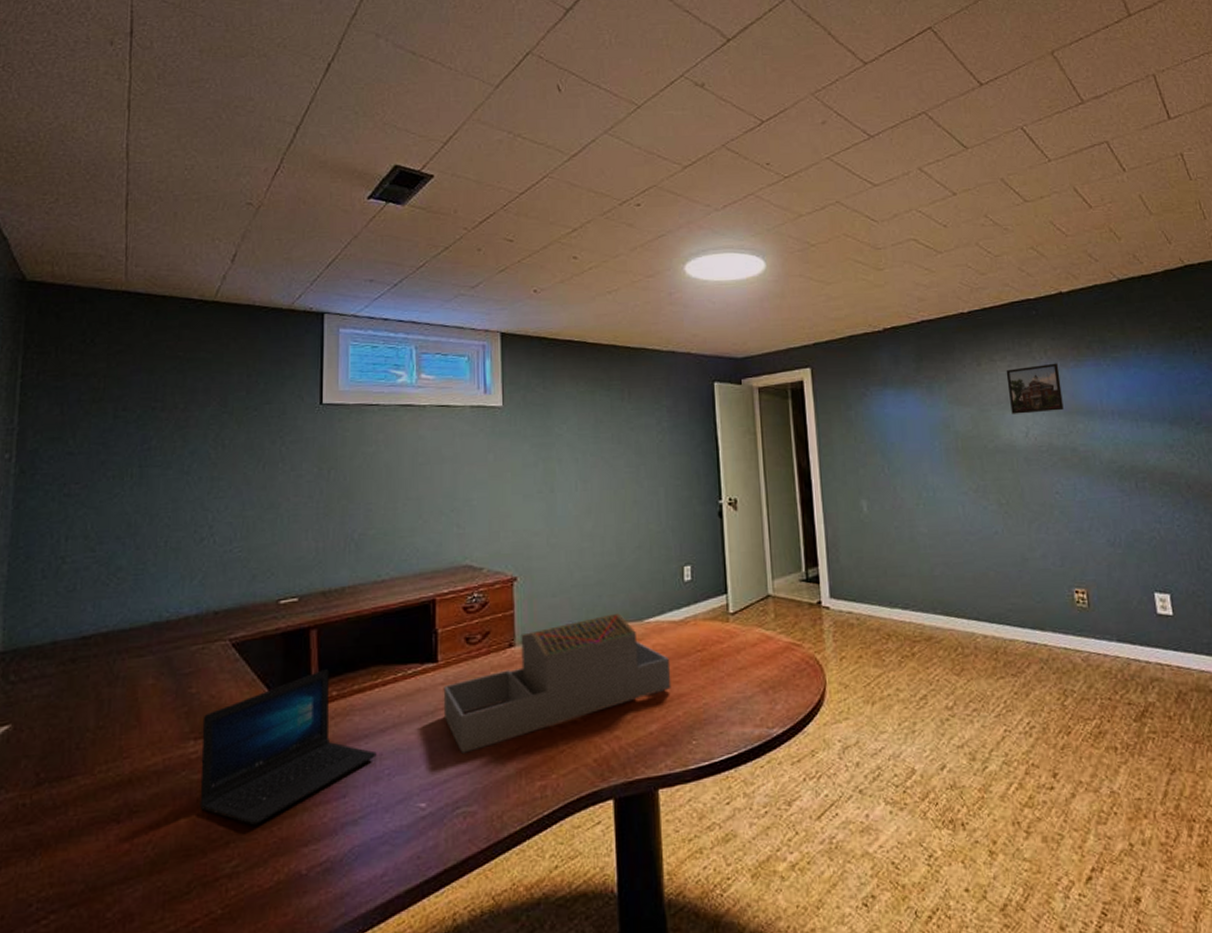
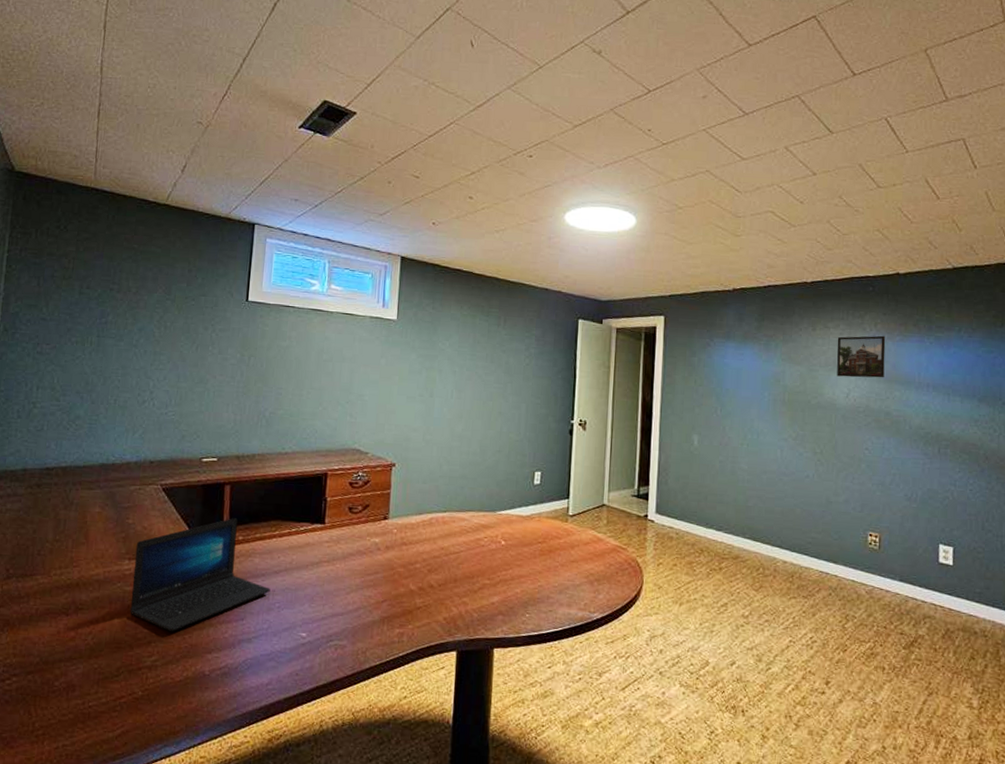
architectural model: present [443,613,672,753] -> none [326,503,515,599]

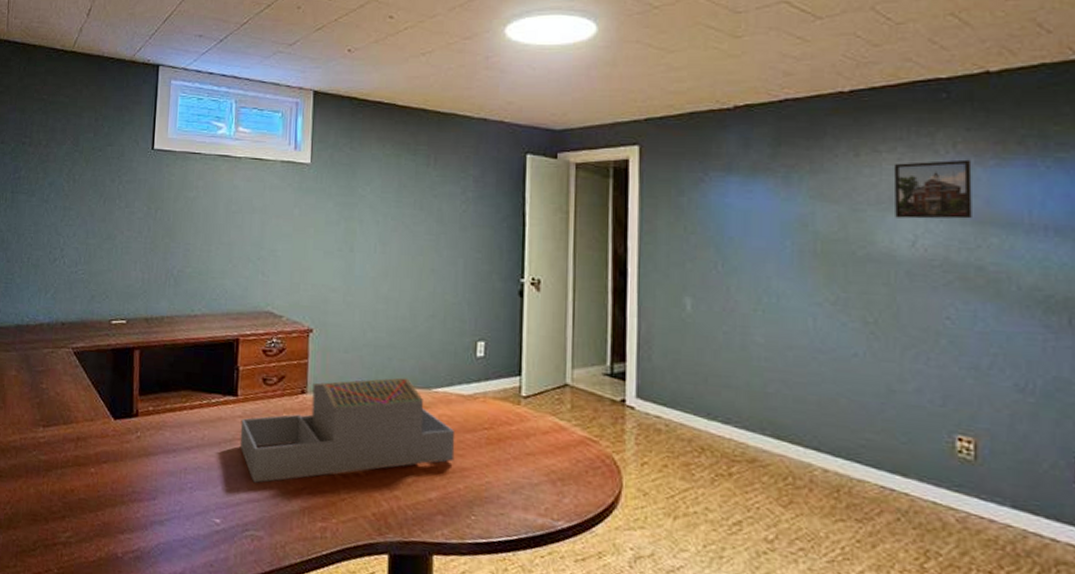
laptop: present [130,518,271,631] -> none [45,386,182,507]
architectural model: none [326,503,515,599] -> present [239,378,455,483]

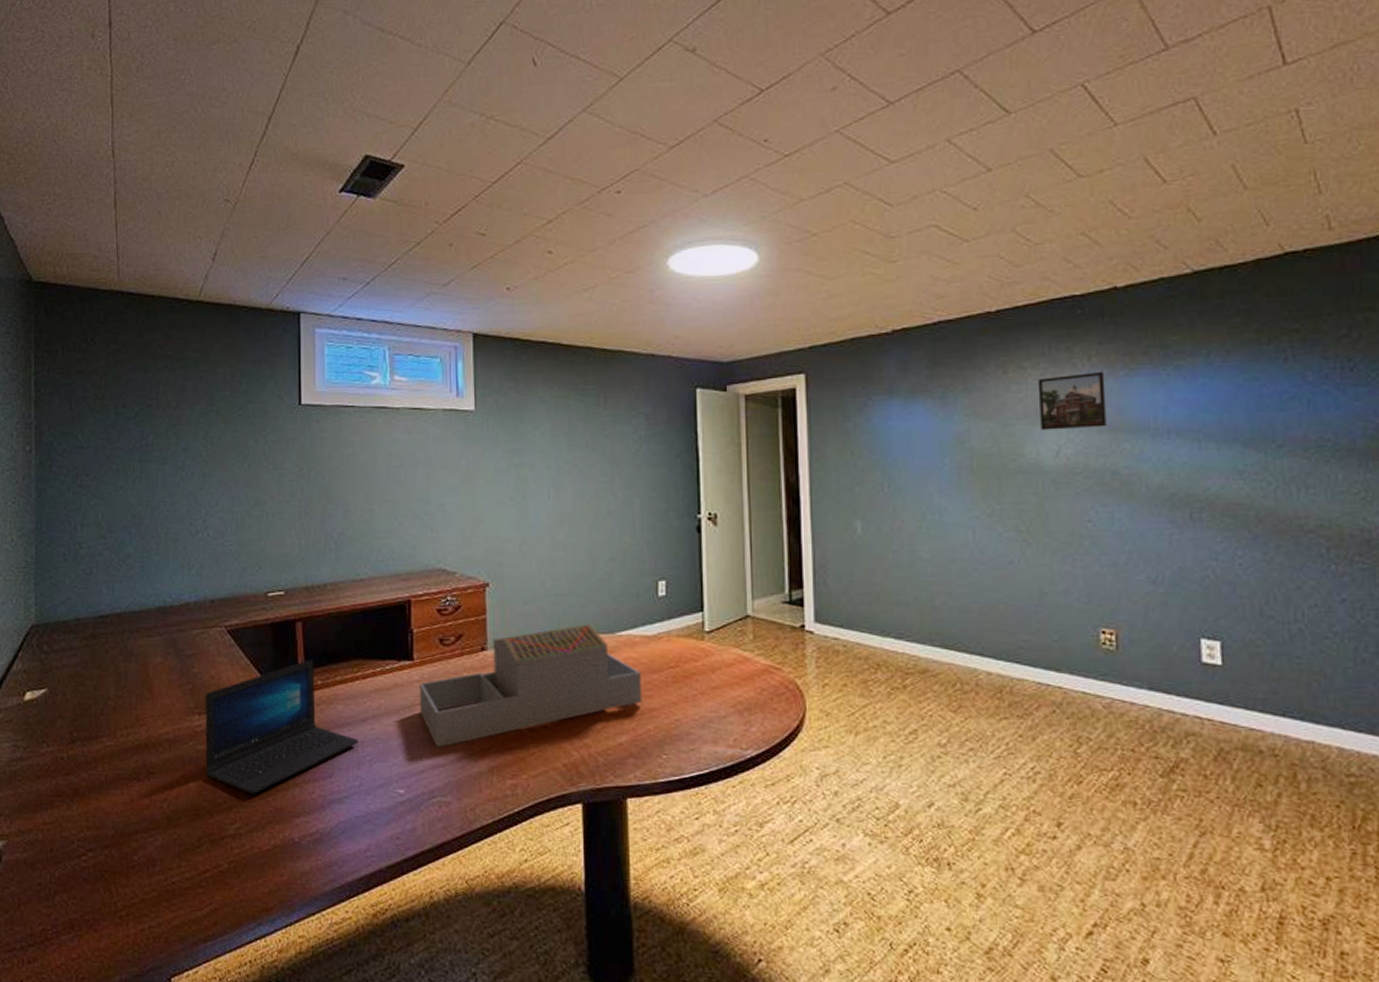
laptop: none [45,386,182,507] -> present [205,660,359,794]

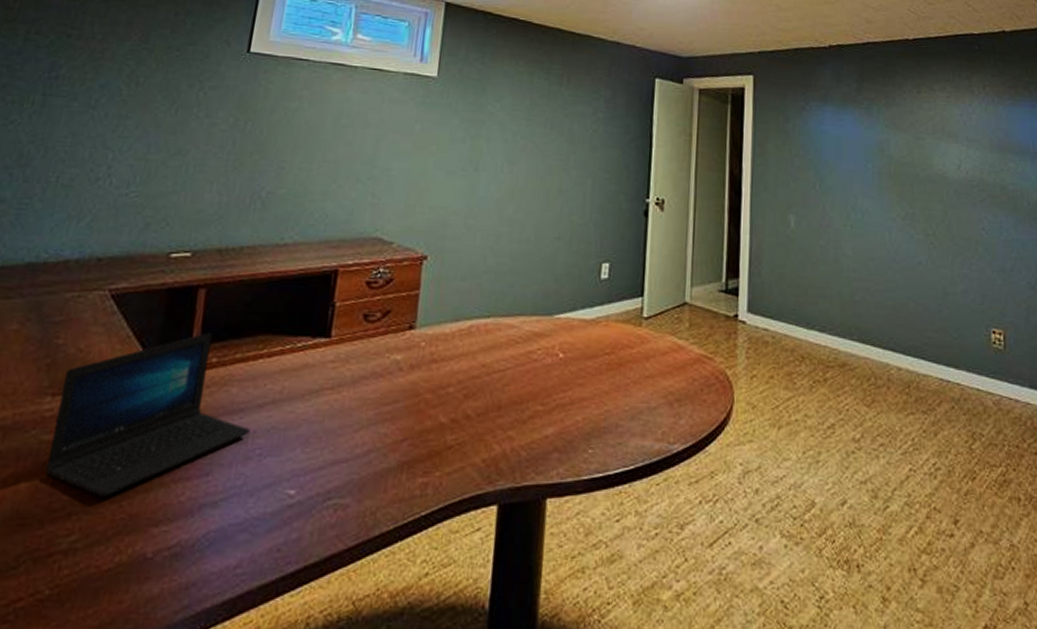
architectural model: present [419,624,642,747] -> none [328,305,576,439]
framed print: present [1037,371,1107,430] -> none [944,99,997,147]

